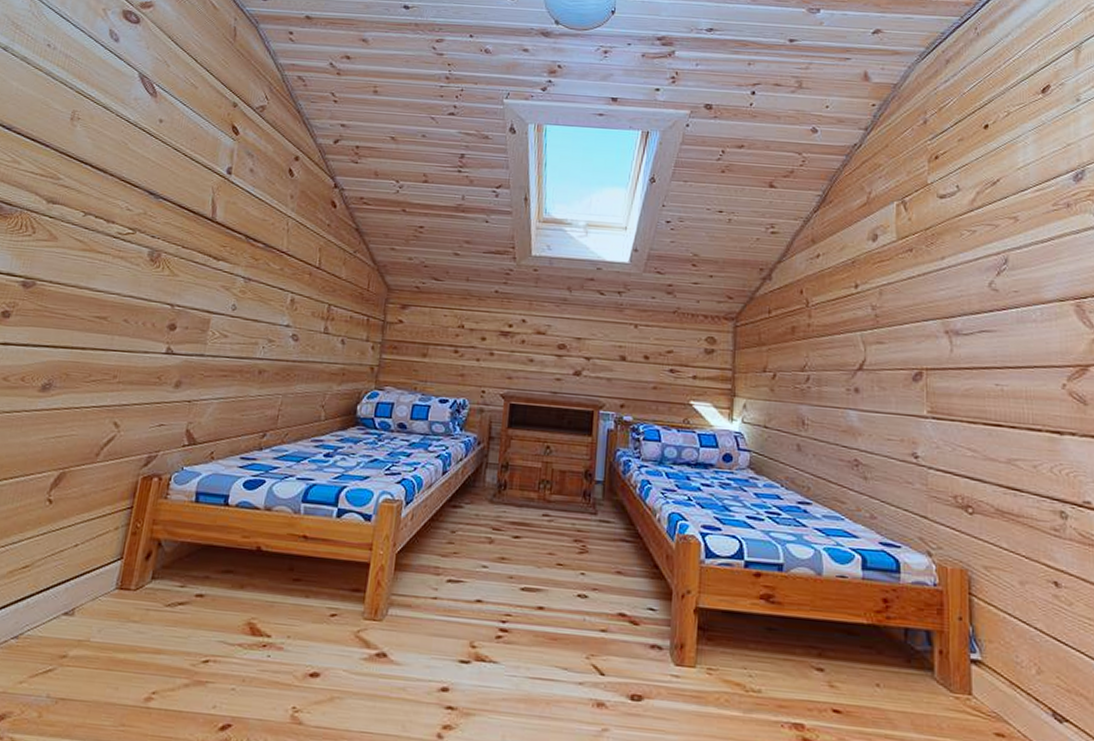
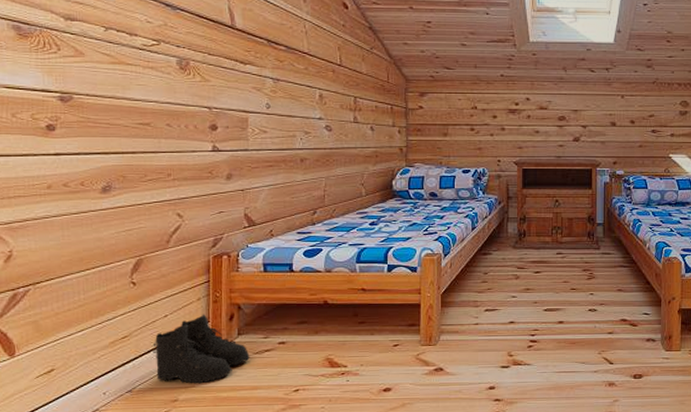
boots: none [49,547,160,639] -> present [153,314,250,384]

